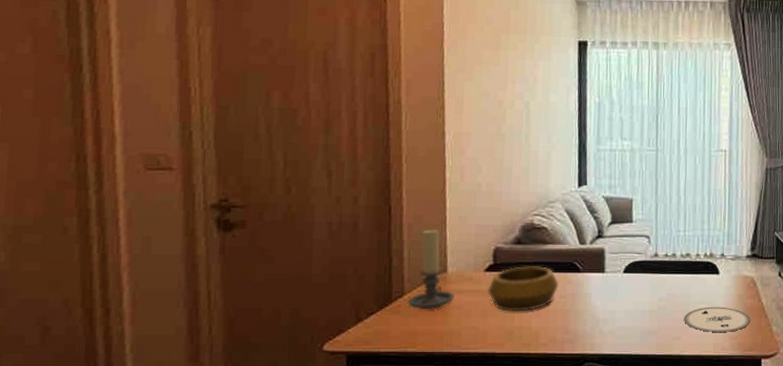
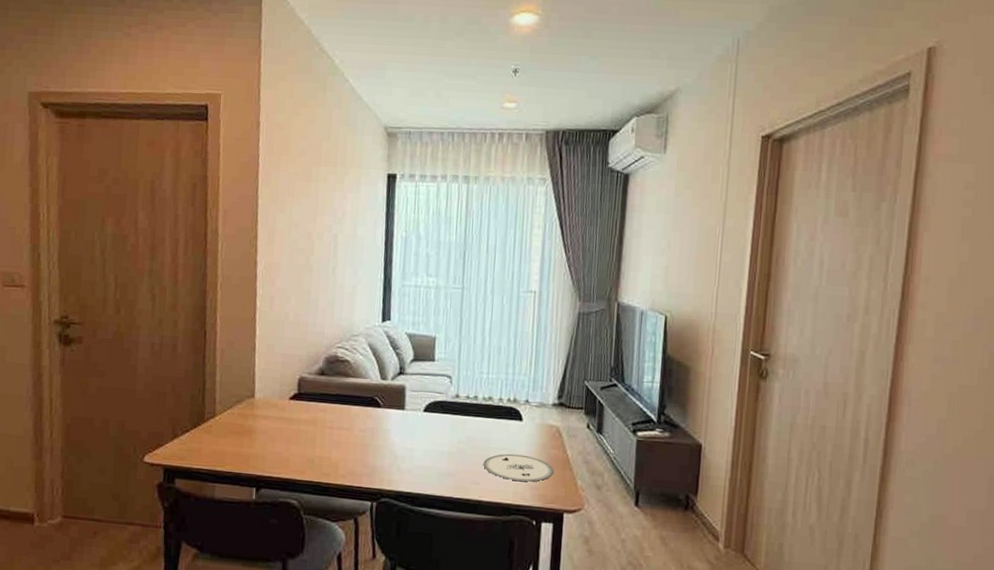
candle holder: present [407,229,454,310] -> none [218,355,261,433]
decorative bowl: present [487,266,559,311] -> none [291,397,359,442]

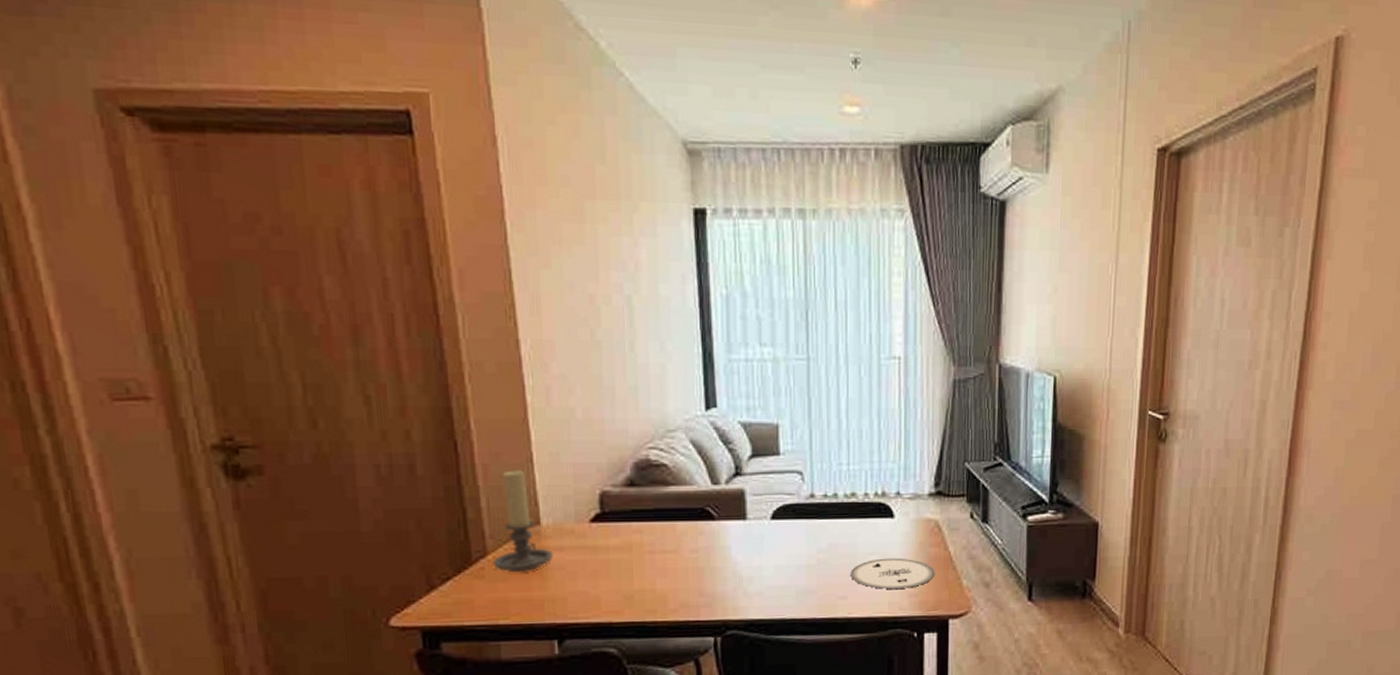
candle holder: none [218,355,261,433] -> present [492,470,553,573]

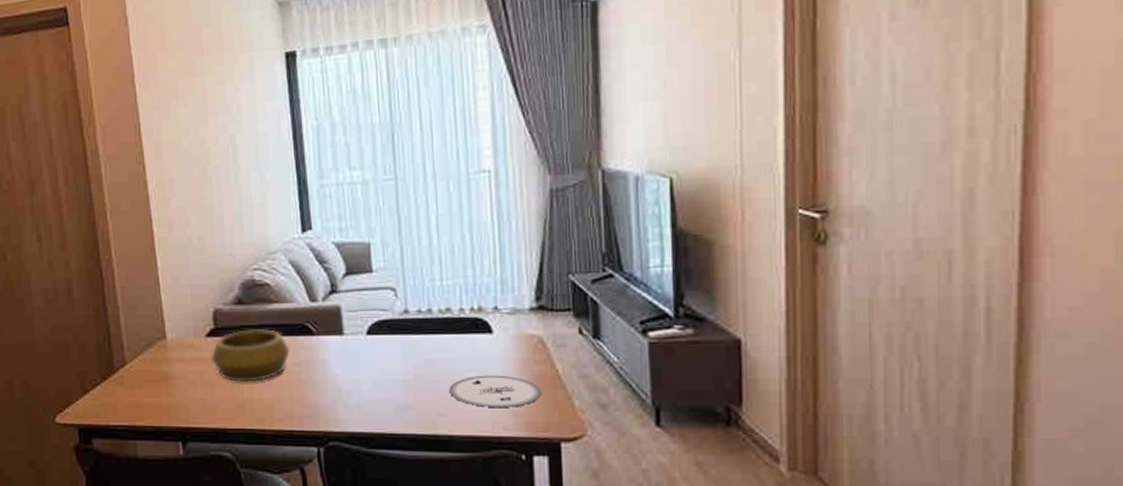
candle holder: present [492,470,553,573] -> none [130,291,177,381]
decorative bowl: none [596,514,688,572] -> present [211,329,290,382]

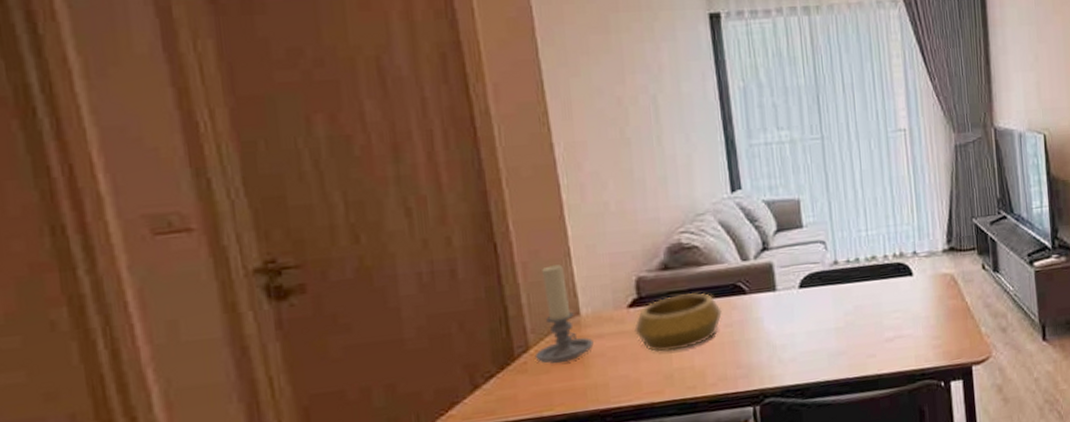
candle holder: none [130,291,177,381] -> present [534,264,594,364]
plate: present [449,375,542,407] -> none [877,312,956,344]

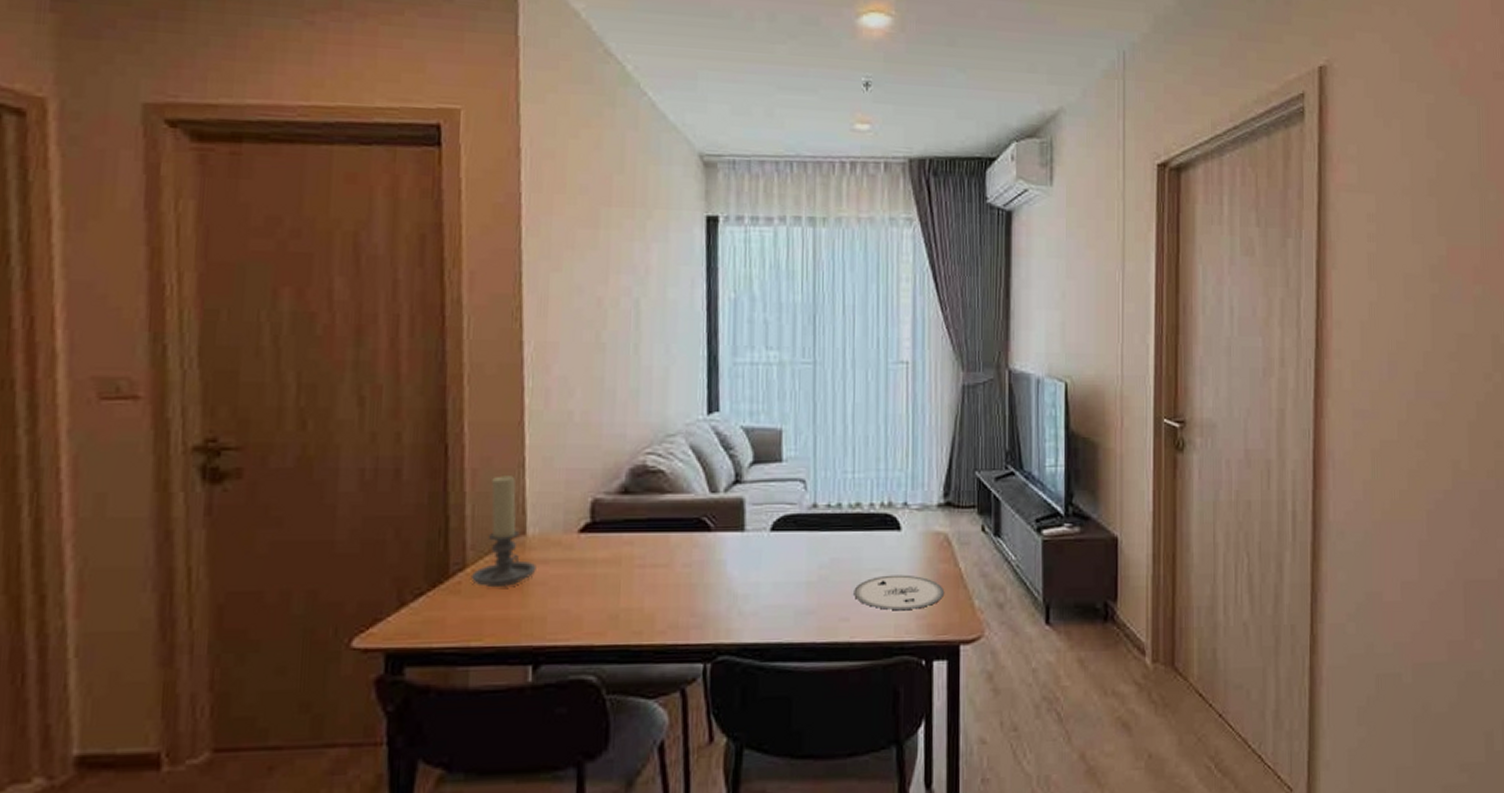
decorative bowl: present [634,293,722,353] -> none [583,524,681,588]
plate: none [877,312,956,344] -> present [854,574,945,610]

